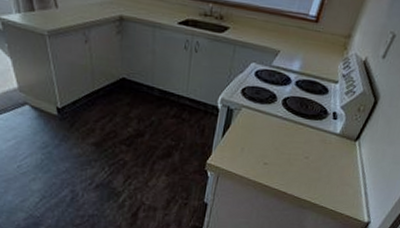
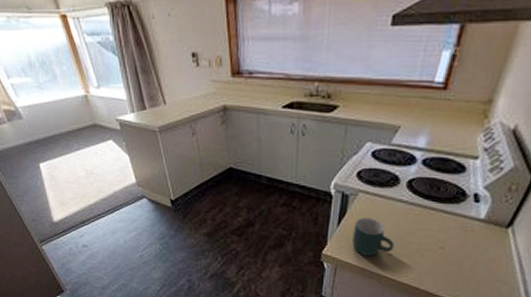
mug: none [234,130,269,165] -> present [352,217,394,256]

